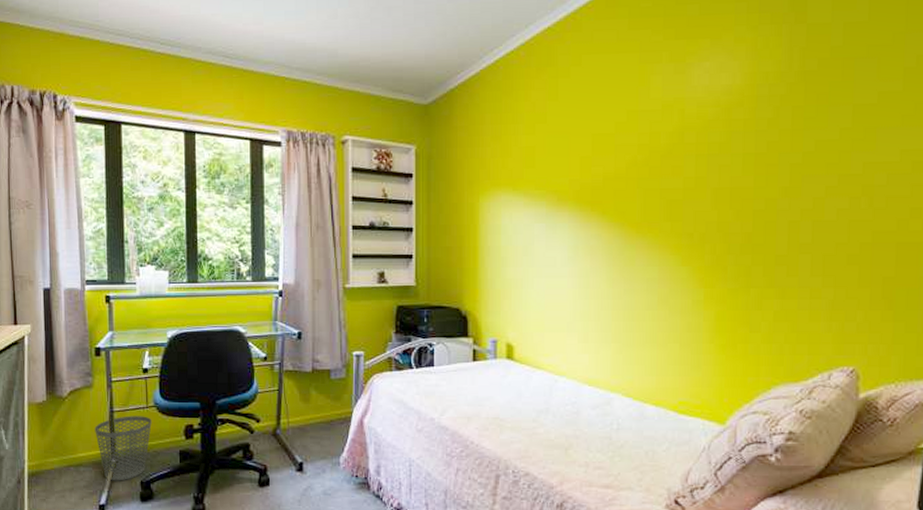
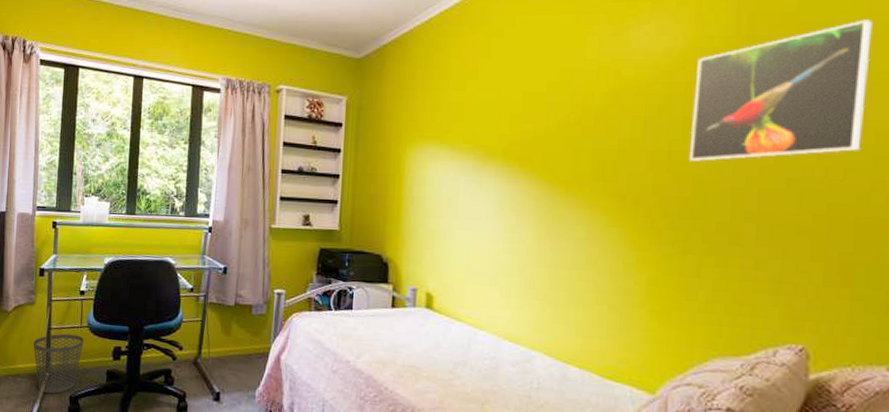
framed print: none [749,52,909,197] -> present [688,19,873,162]

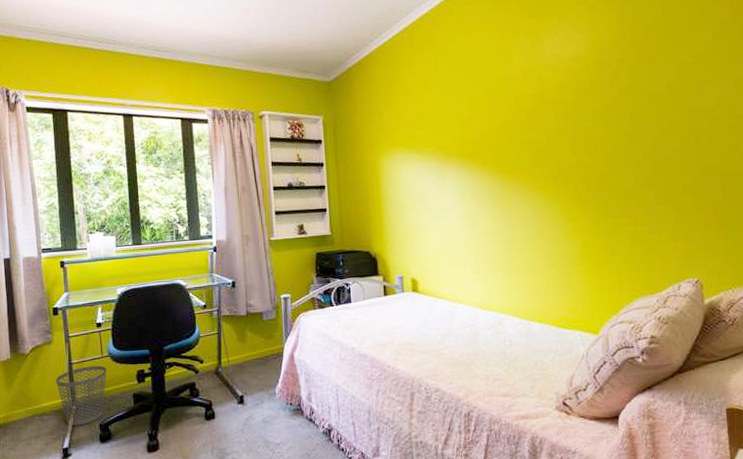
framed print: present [688,19,873,162] -> none [597,20,718,143]

